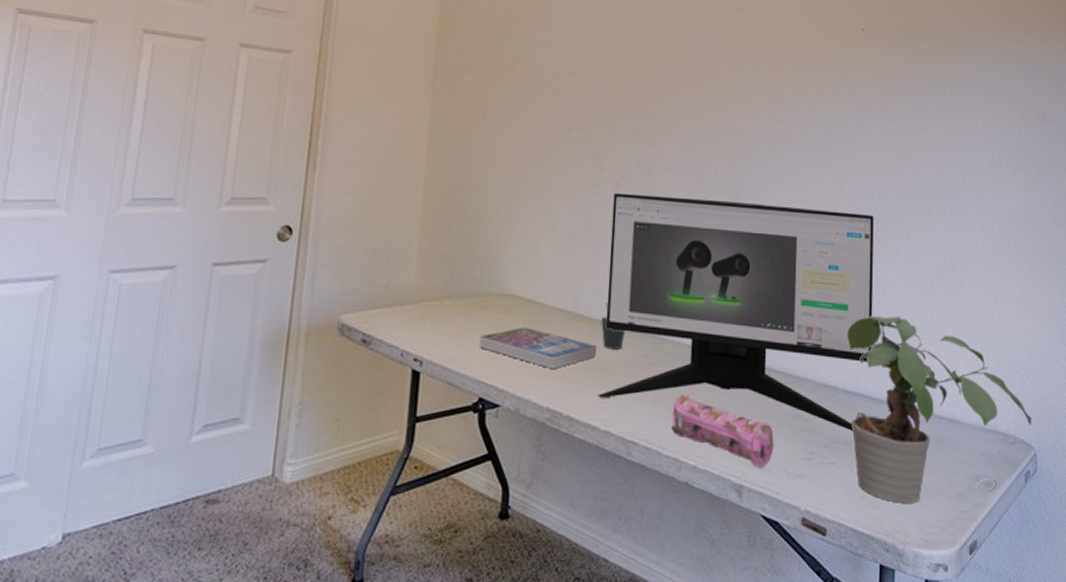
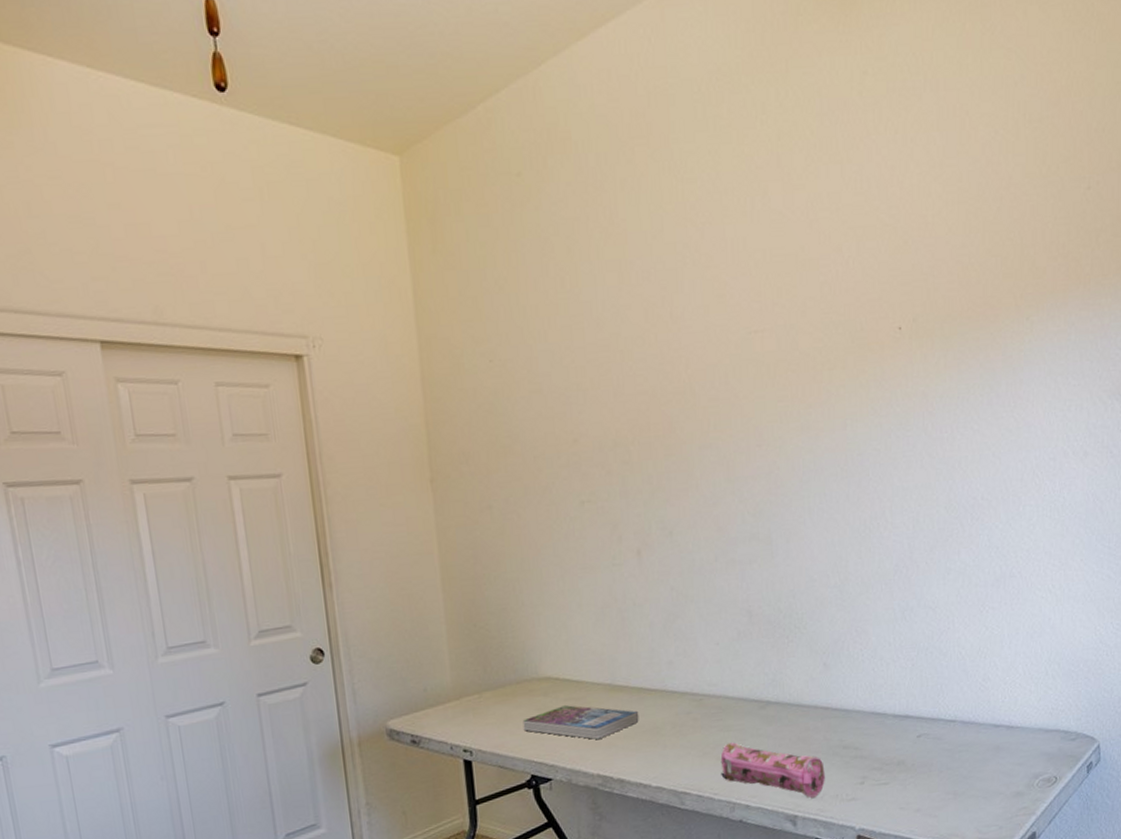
computer monitor: present [598,192,874,432] -> none [637,536,922,758]
pen holder: present [601,303,626,350] -> none [640,670,666,713]
potted plant: present [846,316,1032,503] -> none [894,634,1096,810]

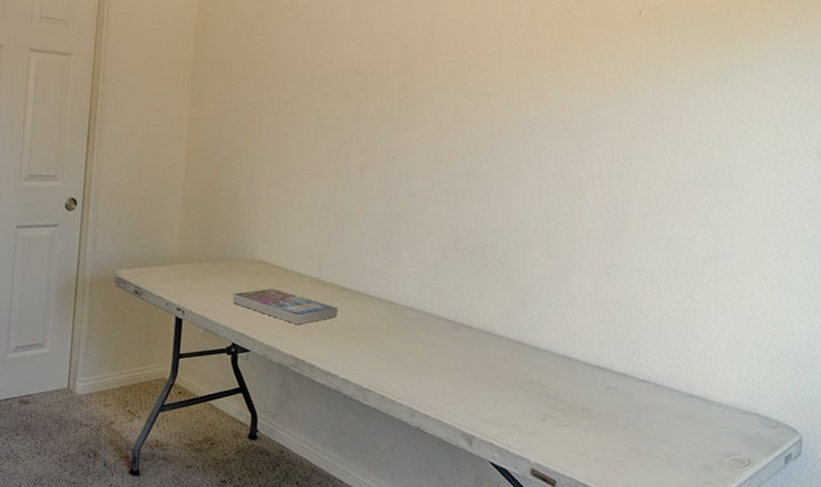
pencil case: present [720,742,825,798] -> none [406,354,508,423]

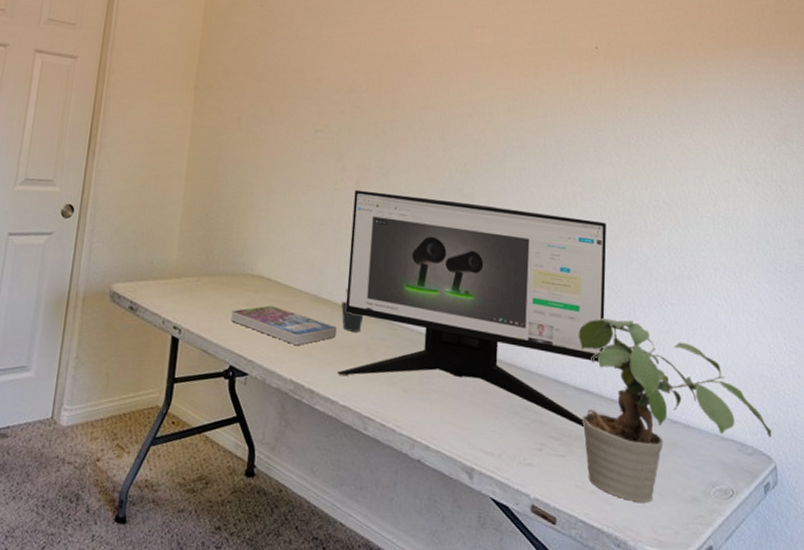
computer monitor: none [338,175,635,401] -> present [337,189,606,428]
pen holder: none [343,272,366,312] -> present [341,289,364,332]
potted plant: none [590,297,802,469] -> present [578,318,772,503]

